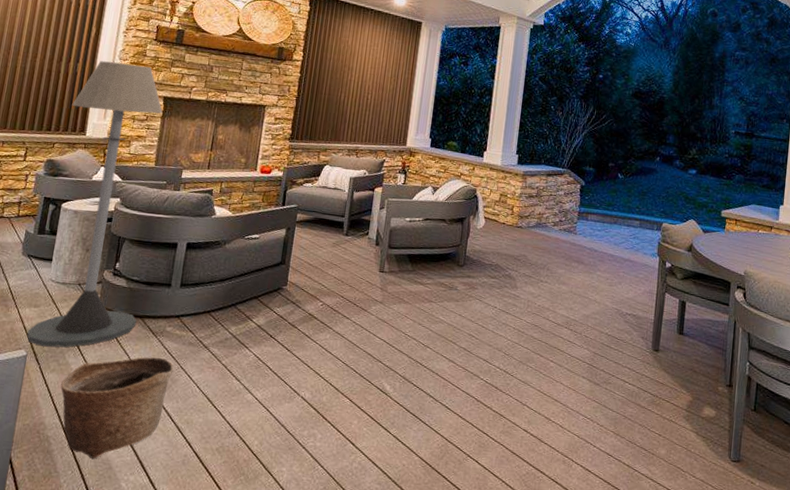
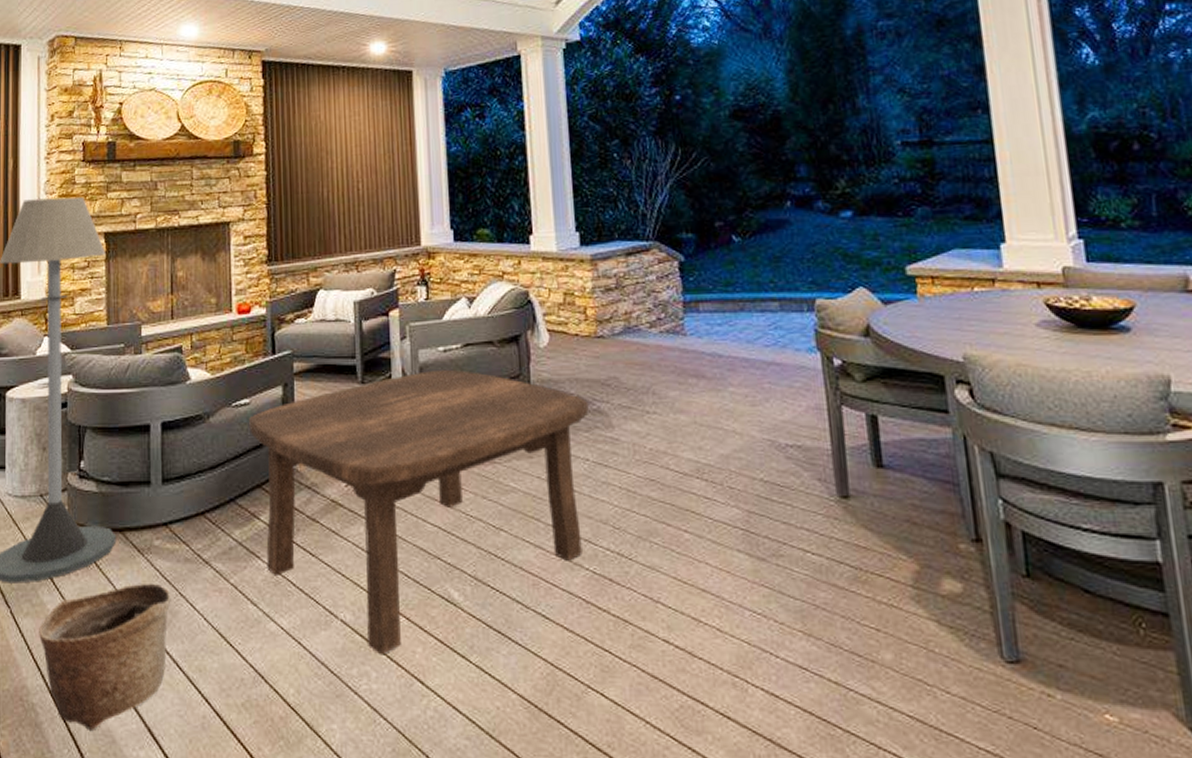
coffee table: none [252,233,503,424] -> present [249,369,589,655]

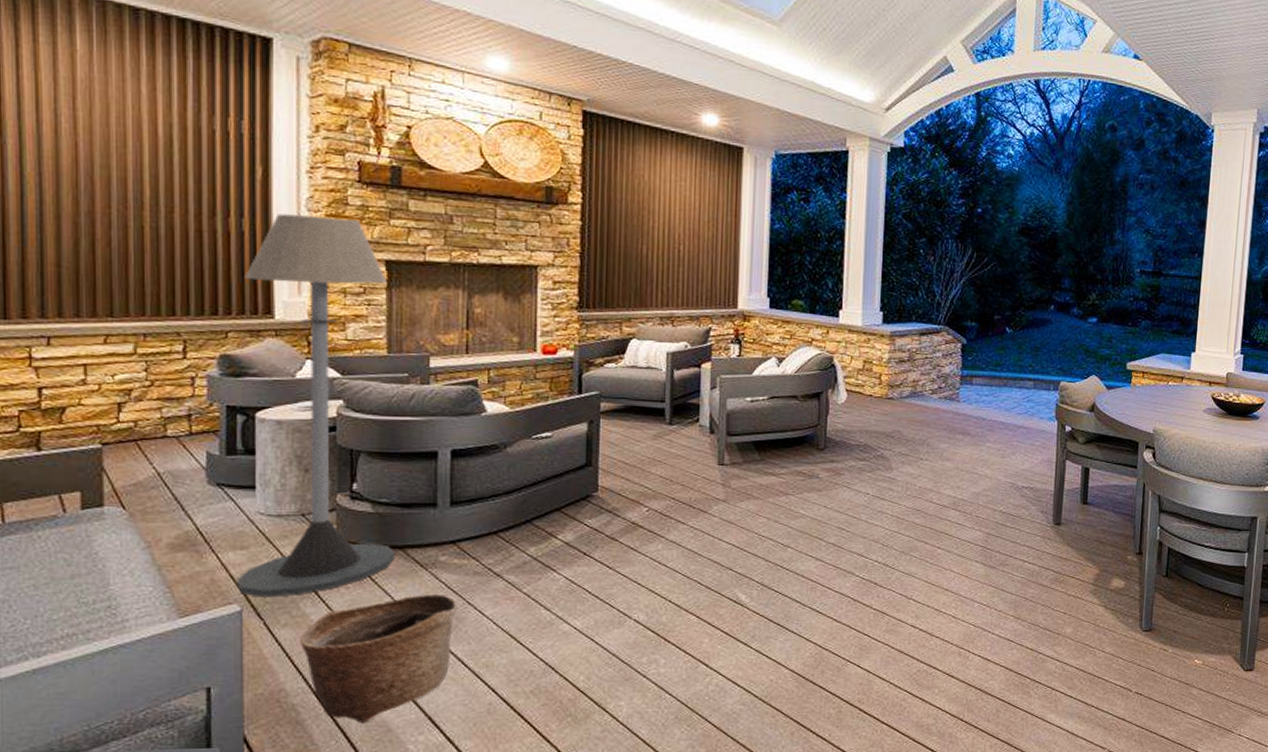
coffee table: present [249,369,589,655] -> none [550,416,874,646]

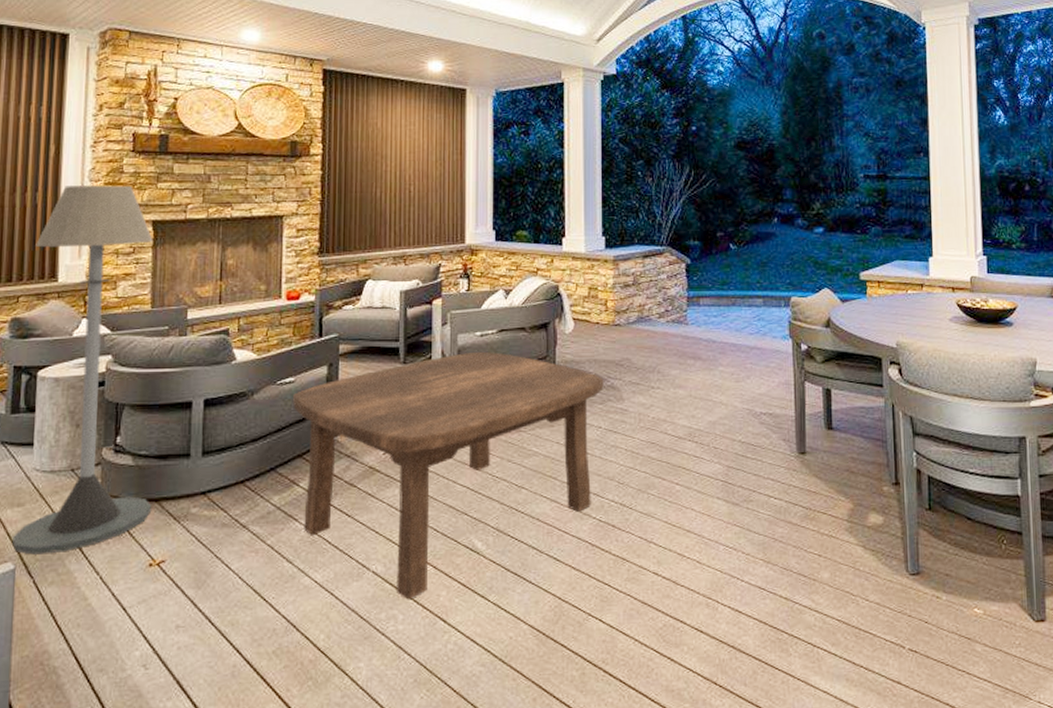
basket: present [300,594,458,723] -> none [64,547,206,687]
coffee table: none [550,416,874,646] -> present [293,351,604,600]

